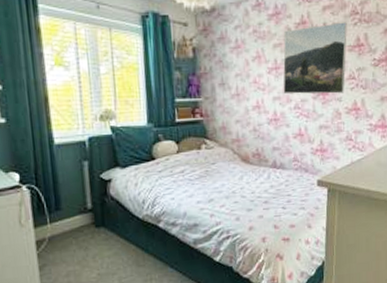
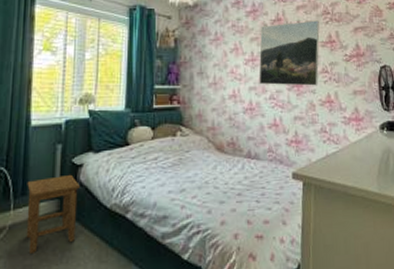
stool: none [59,189,112,261] -> present [26,174,80,253]

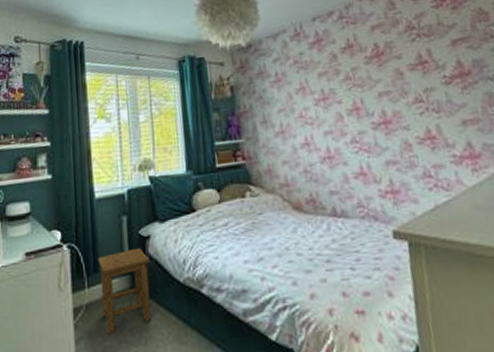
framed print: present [259,20,320,86] -> none [329,39,412,127]

